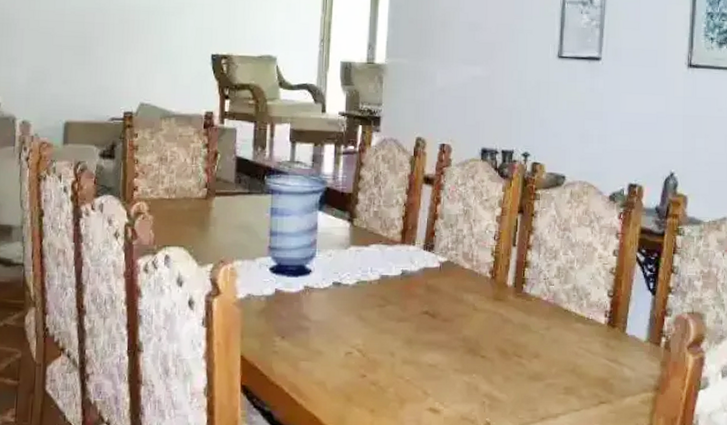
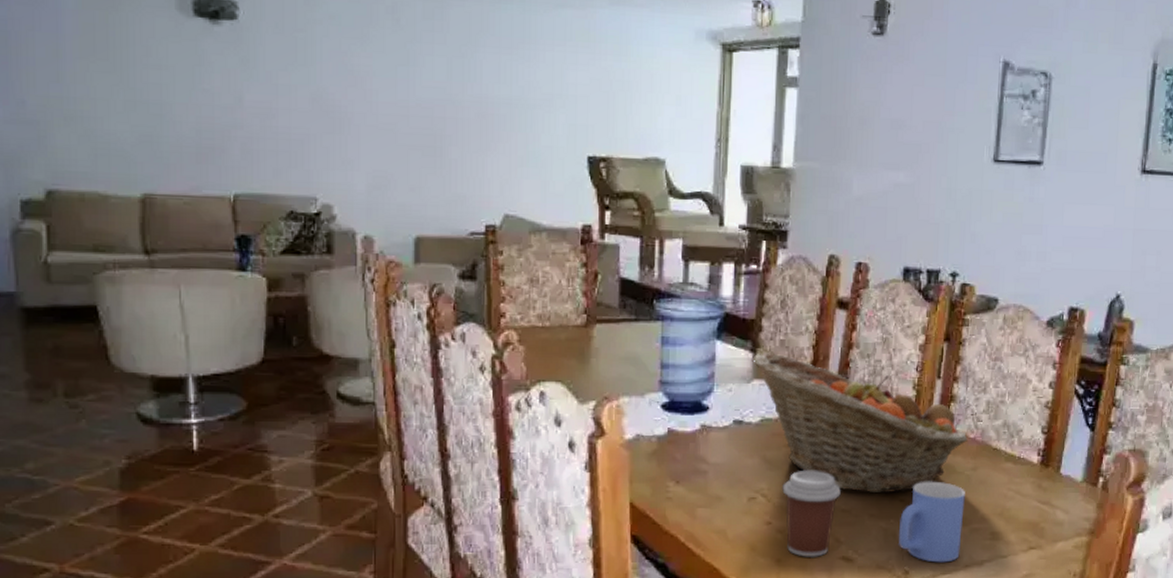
fruit basket: none [351,222,541,350] -> present [754,352,968,494]
coffee cup: none [376,327,428,409] -> present [782,470,841,558]
mug: none [480,339,540,415] -> present [898,481,965,563]

